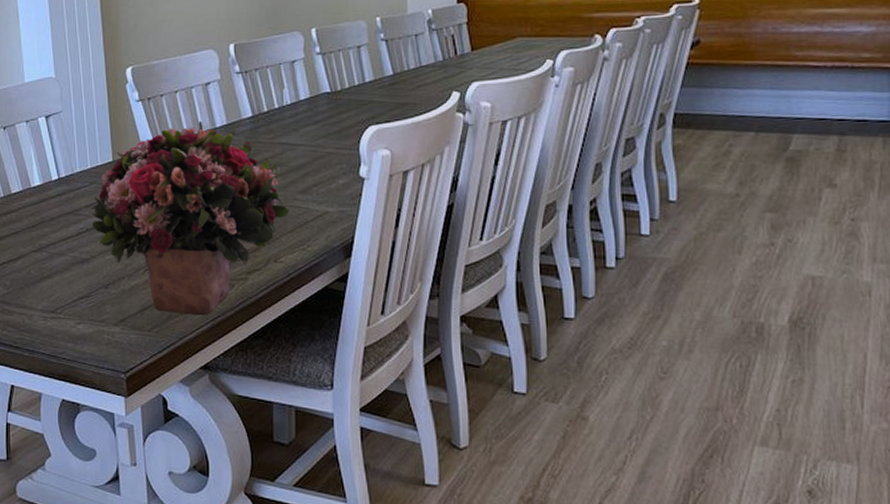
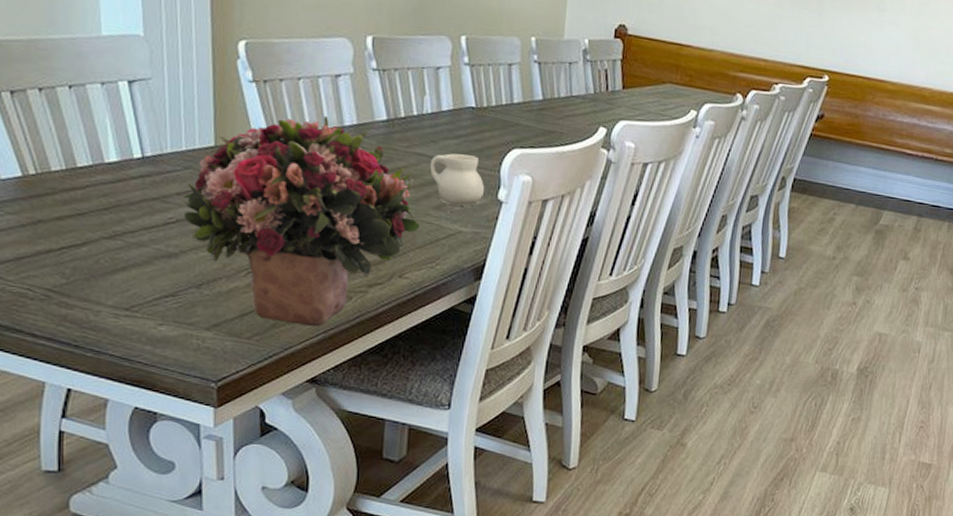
cream pitcher: none [293,138,347,189] -> present [429,153,485,207]

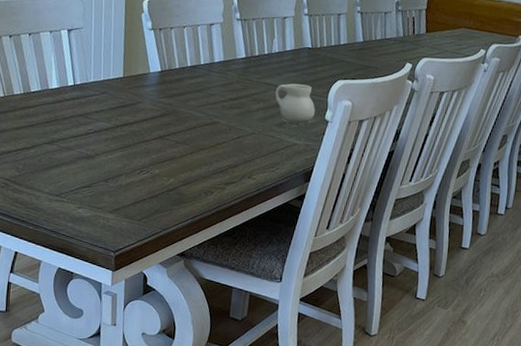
bouquet: present [184,115,420,327] -> none [100,54,266,214]

